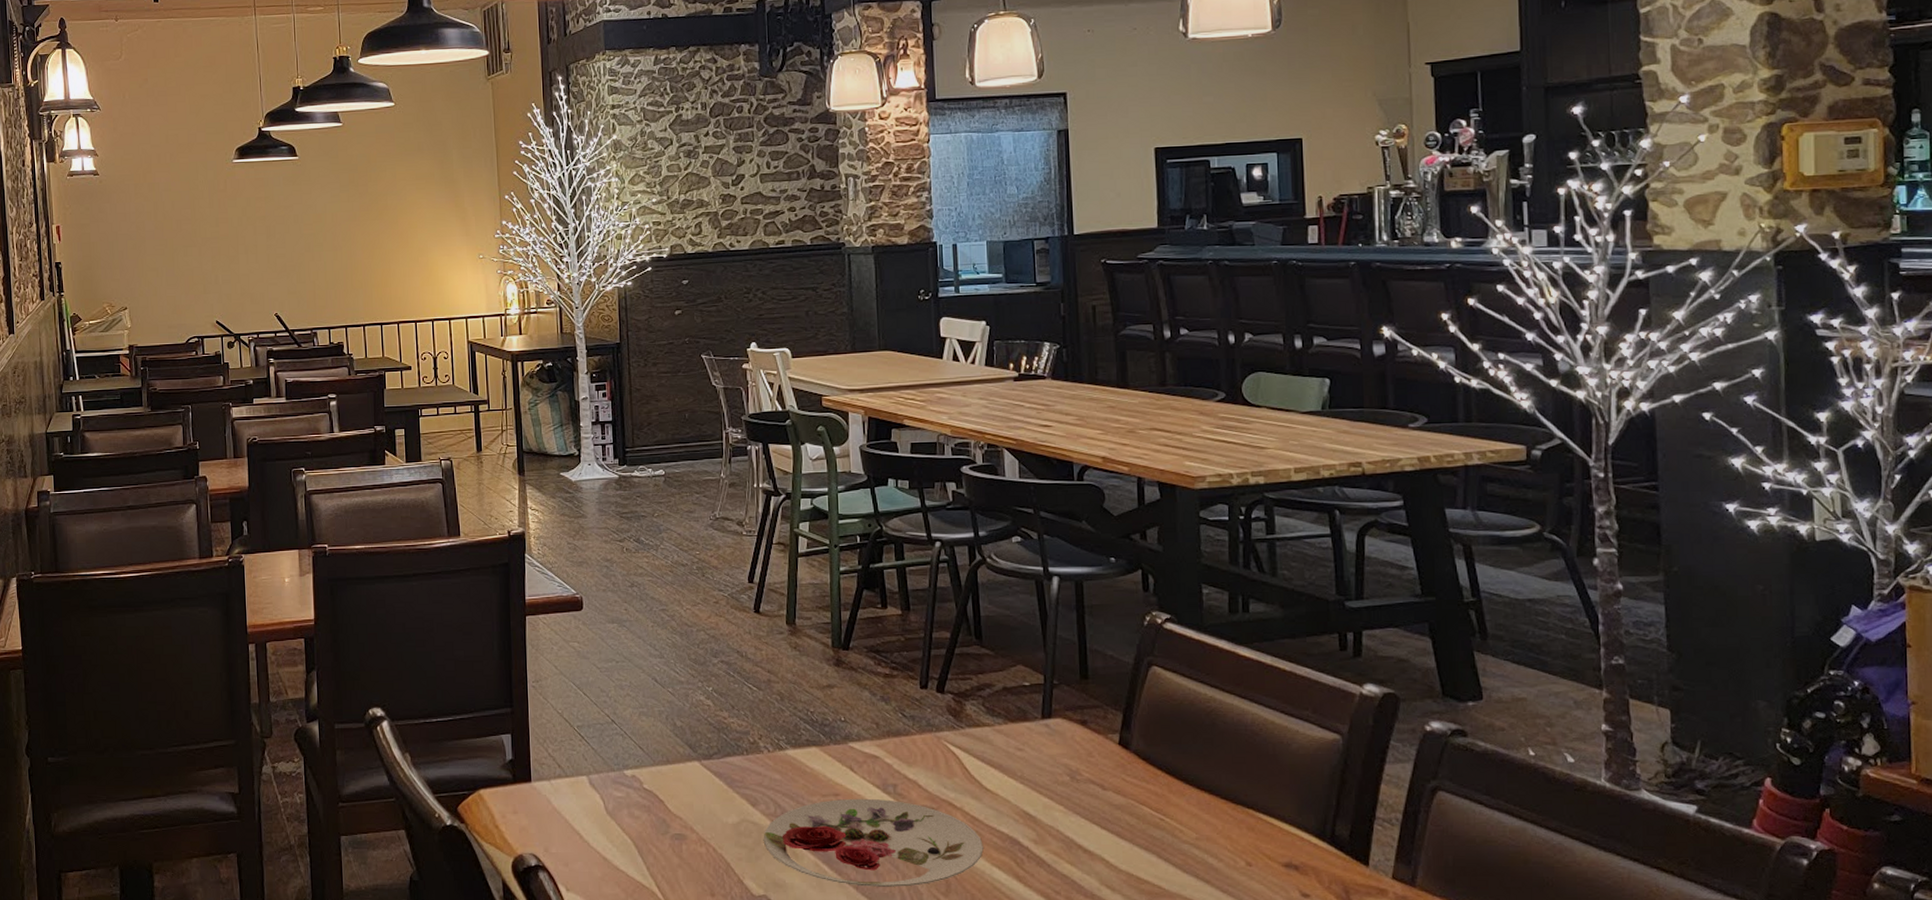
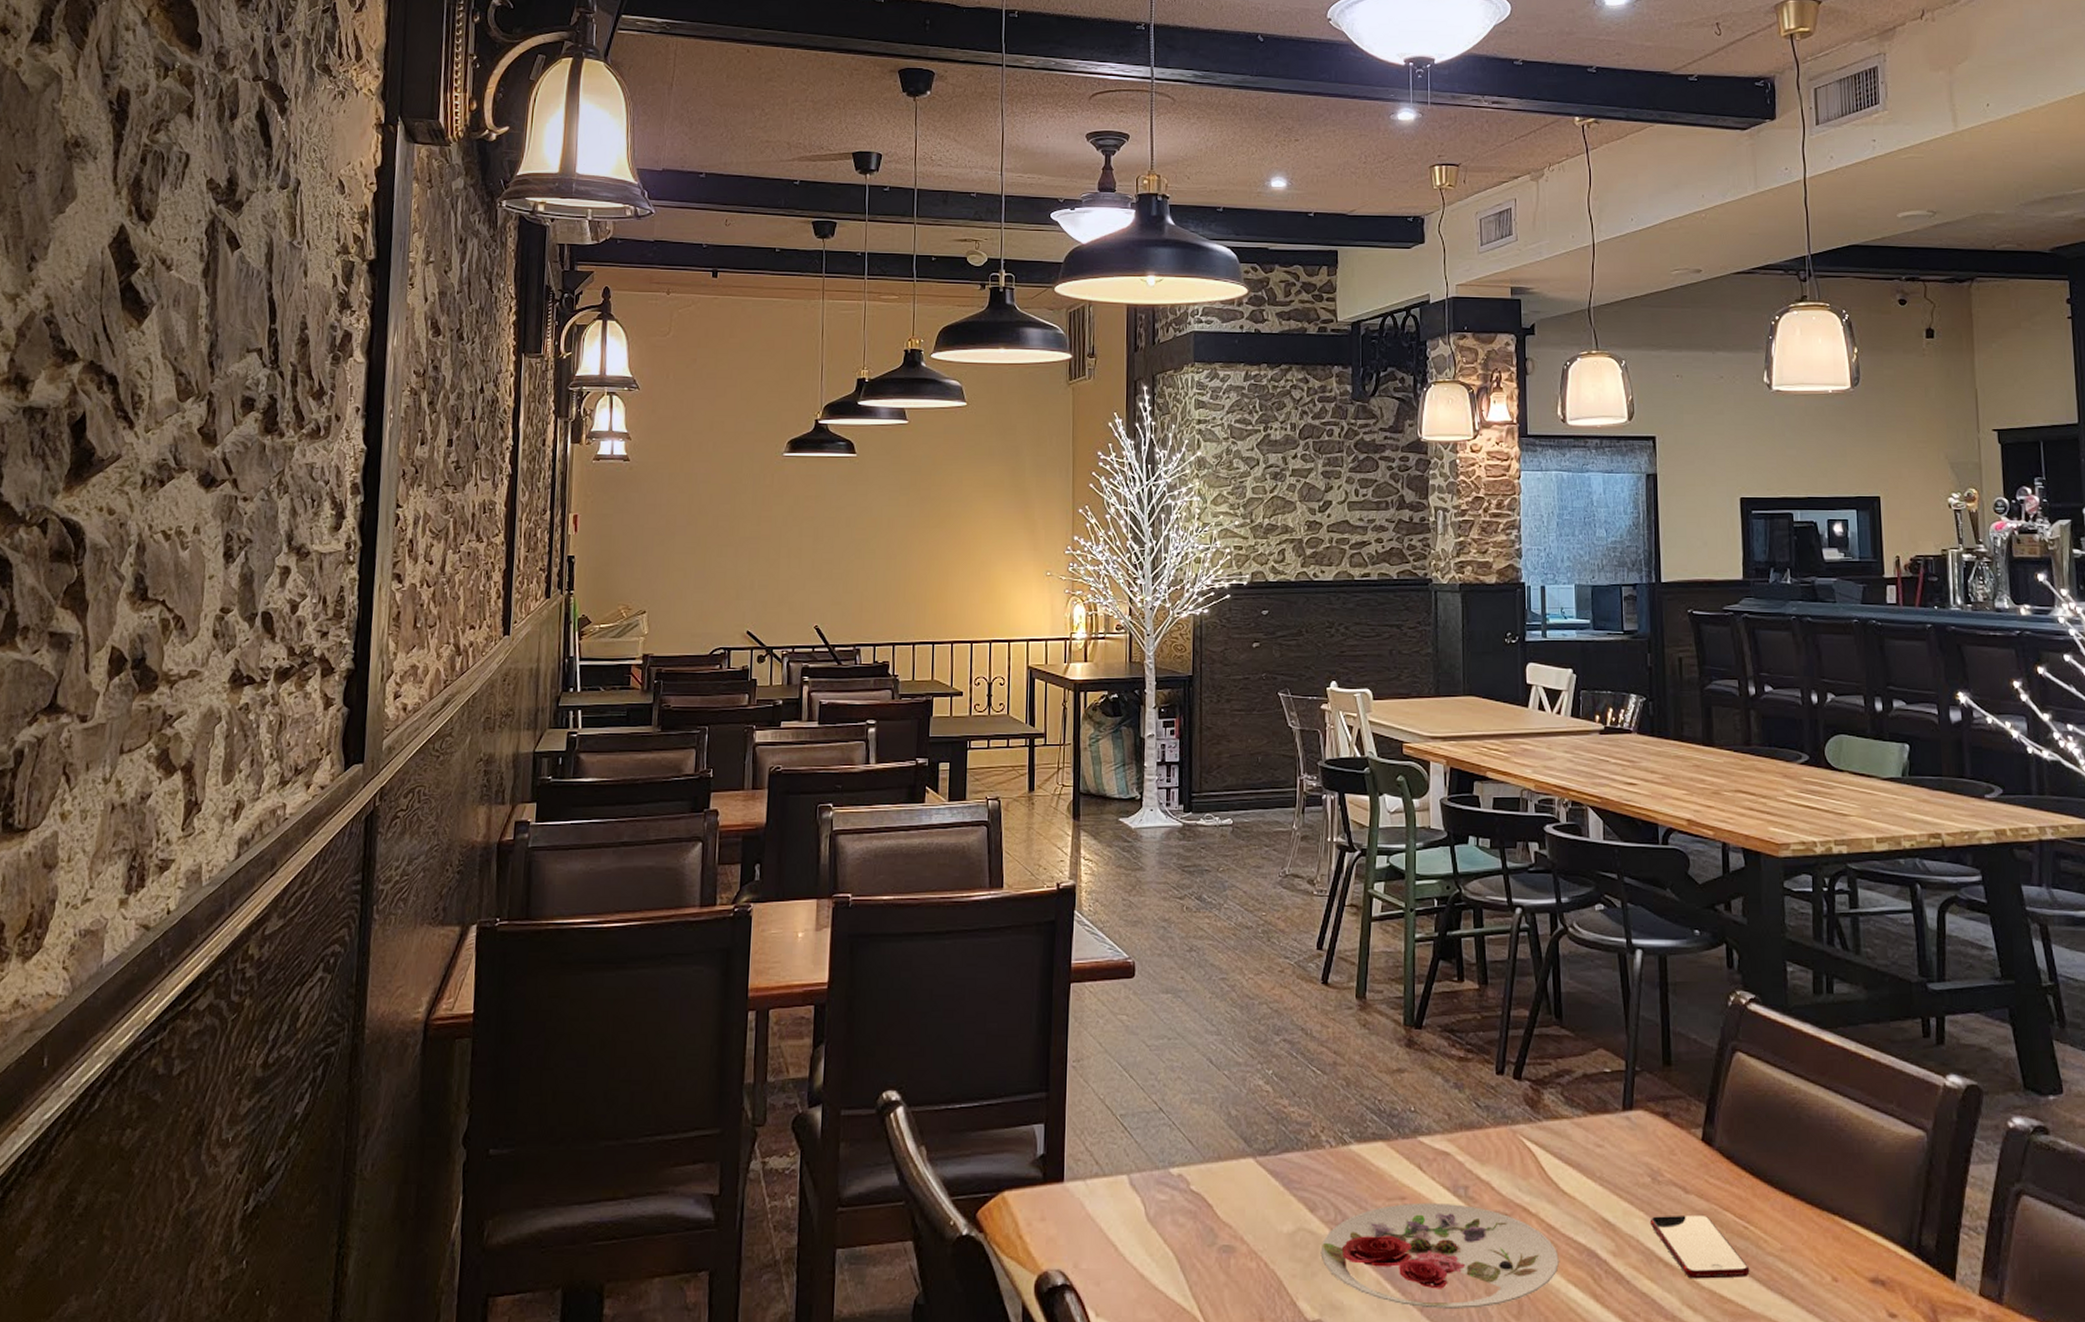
smartphone: none [1069,808,1166,863] -> present [1649,1214,1750,1279]

